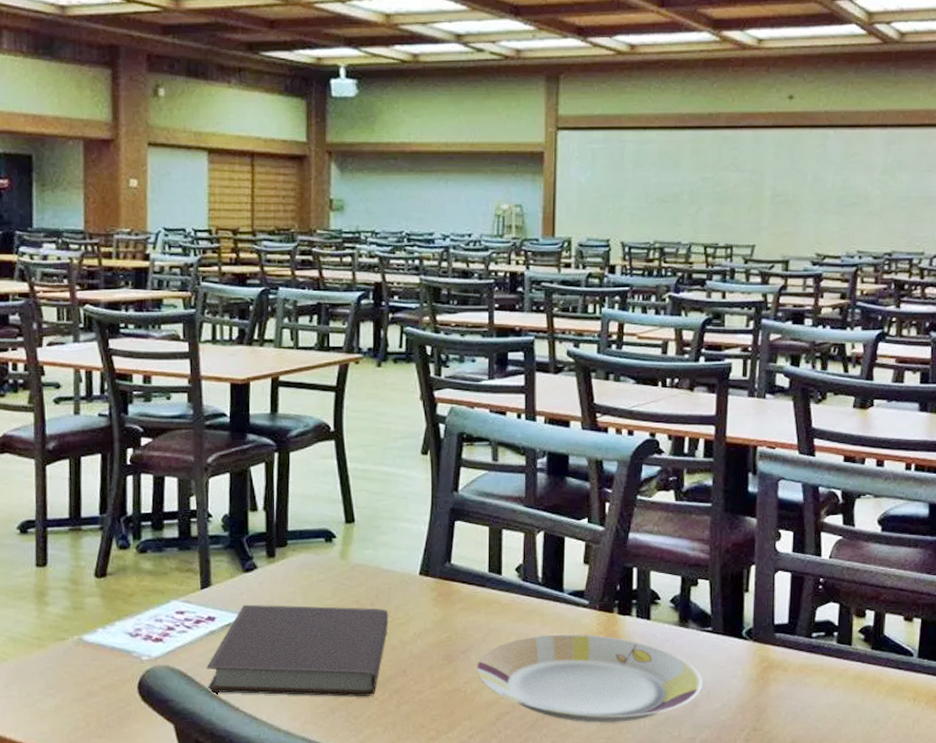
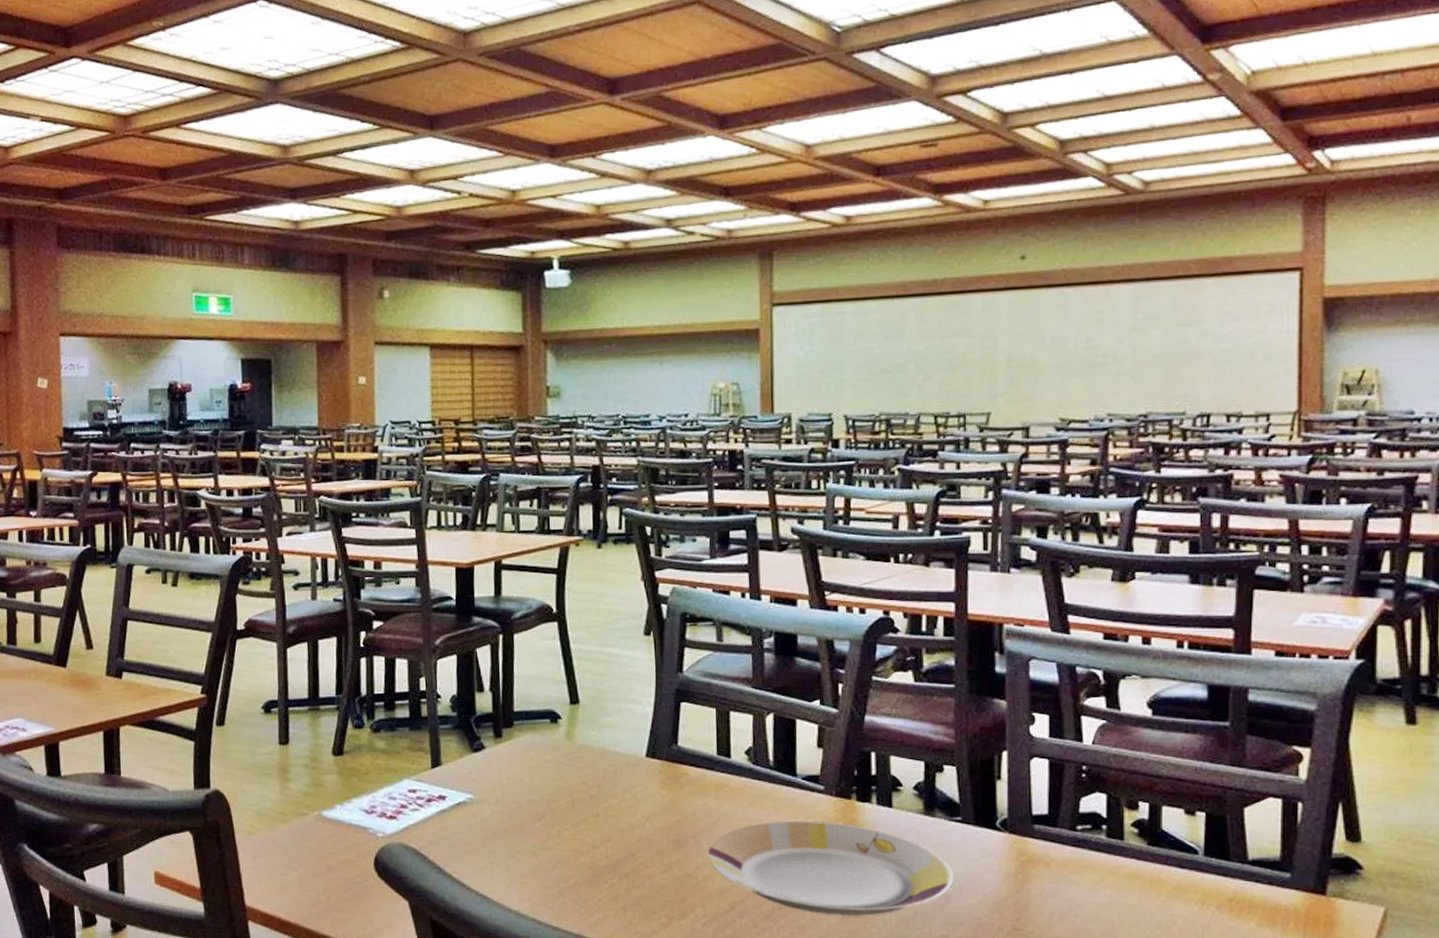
notebook: present [206,604,389,697] -> none [438,784,616,879]

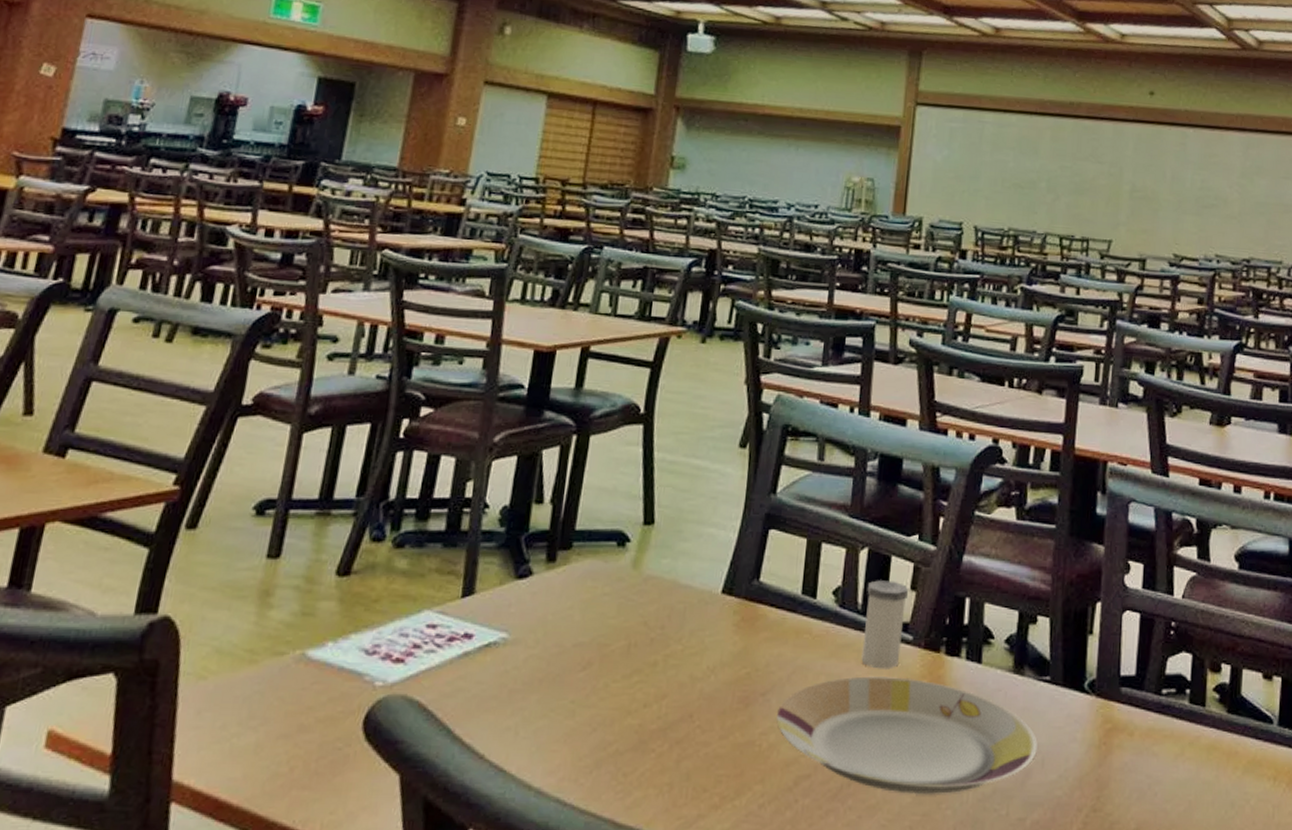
salt shaker: none [776,740,816,815] -> present [861,580,909,669]

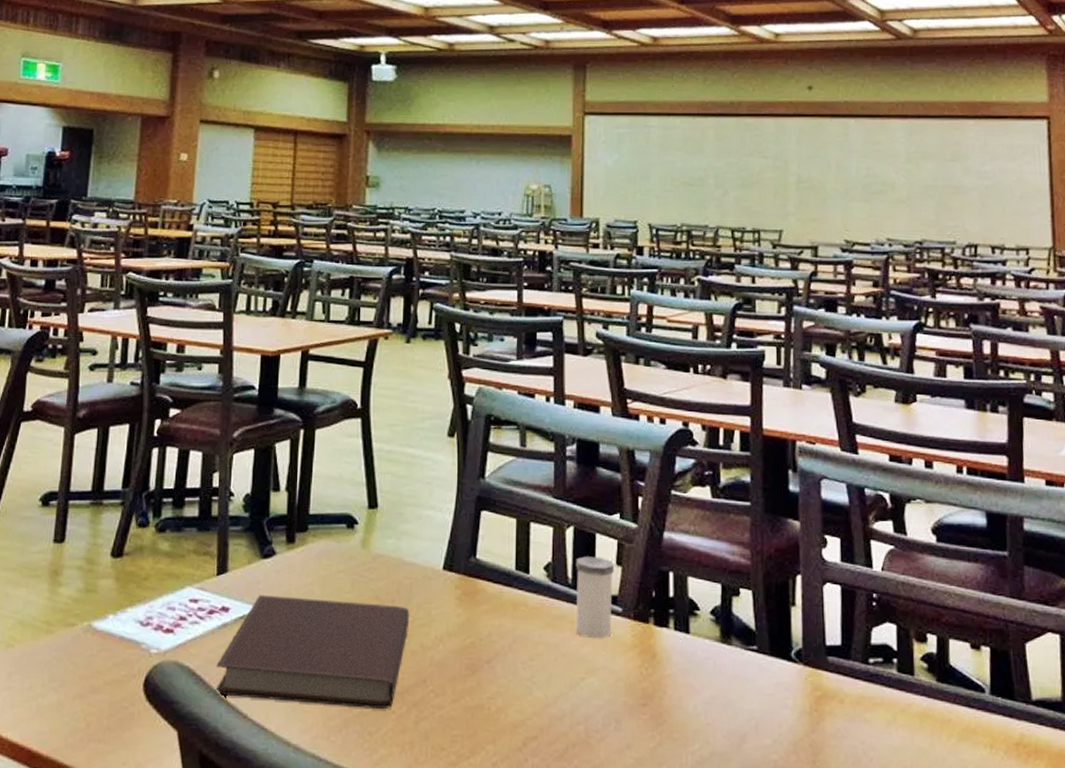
notebook: none [447,619,681,747] -> present [214,594,410,709]
plate: present [776,676,1039,794] -> none [502,645,751,756]

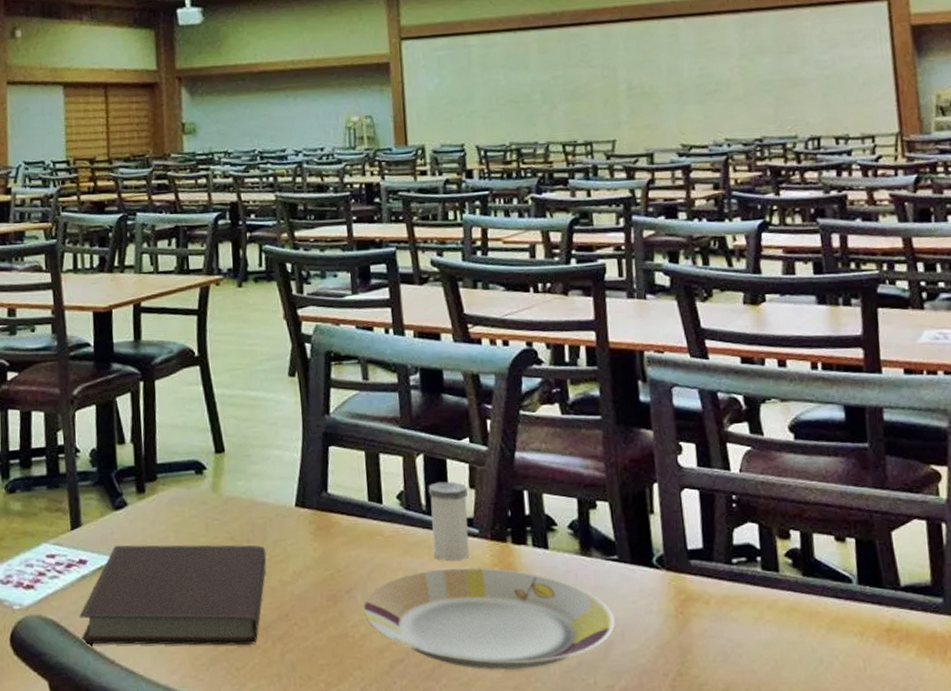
plate: none [502,645,751,756] -> present [364,567,616,670]

